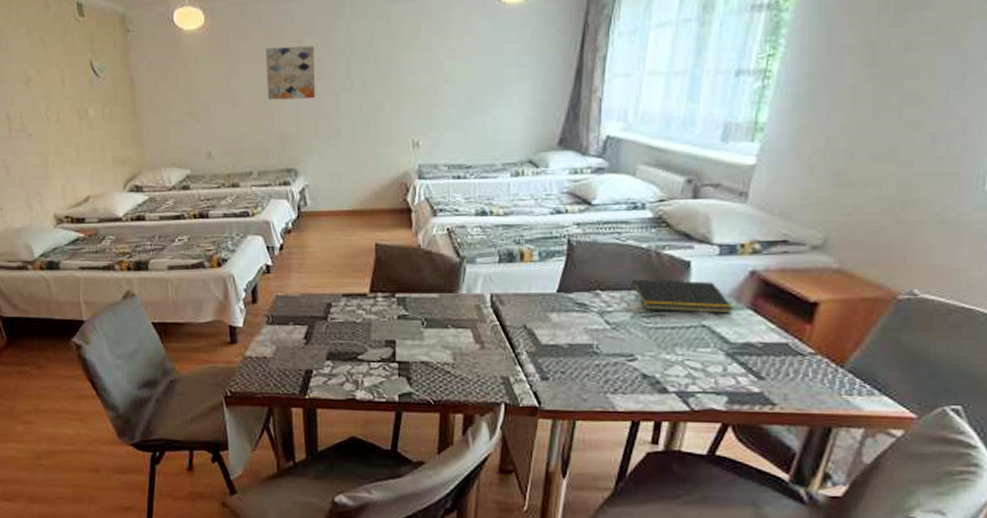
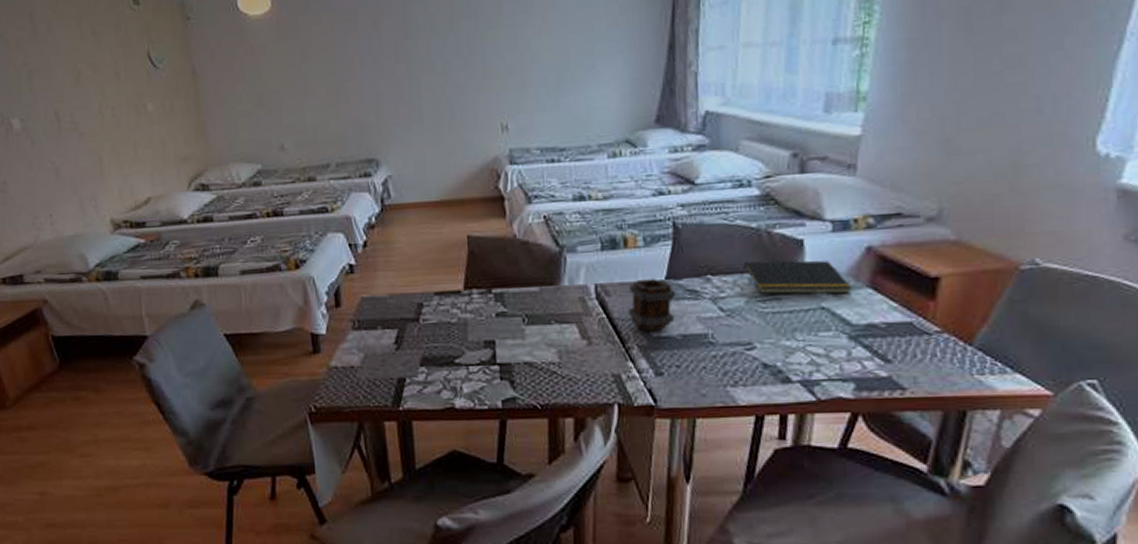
wall art: present [266,45,316,101] -> none [339,27,395,87]
mug: none [521,291,565,340] -> present [629,278,676,332]

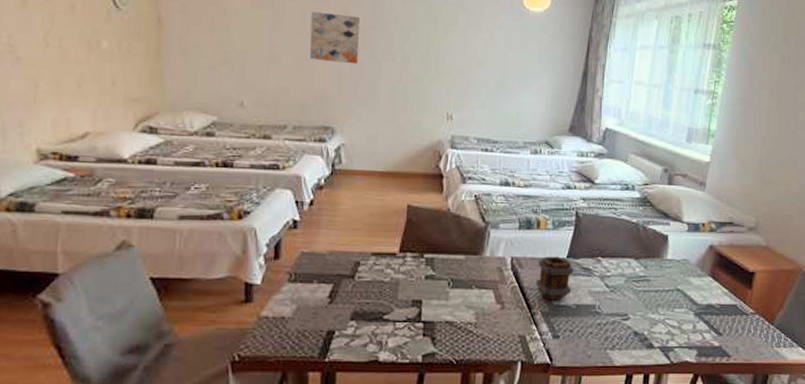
wall art: none [339,27,395,87] -> present [309,11,360,65]
notepad: present [741,260,852,294] -> none [623,249,698,280]

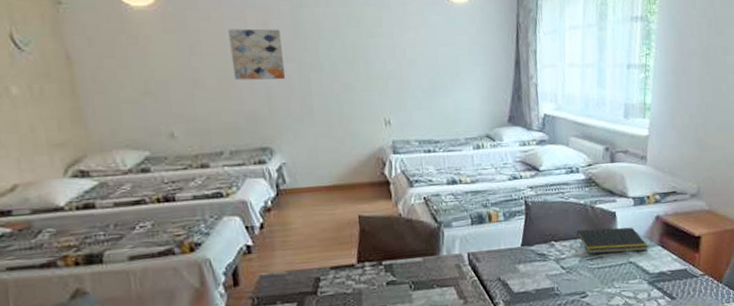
mug: present [536,256,574,301] -> none [494,246,530,290]
notepad: none [623,249,698,280] -> present [575,227,649,254]

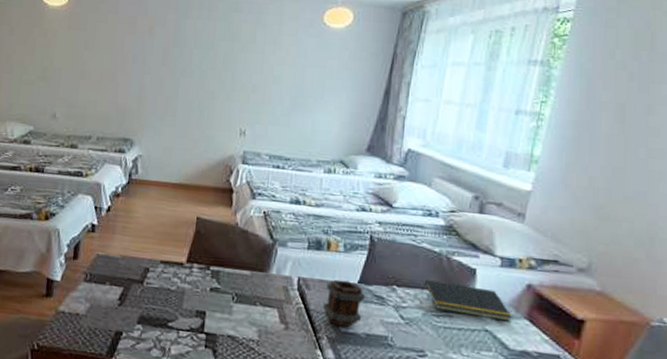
wall art: present [228,28,286,81] -> none [115,31,162,81]
mug: none [494,246,530,290] -> present [323,279,365,328]

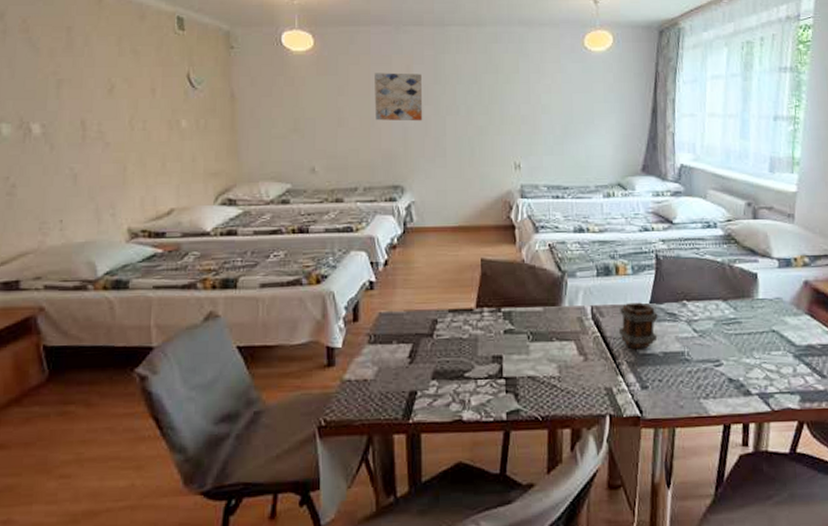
wall art: none [115,31,162,81] -> present [374,73,423,121]
notepad: present [422,280,512,322] -> none [710,290,795,320]

